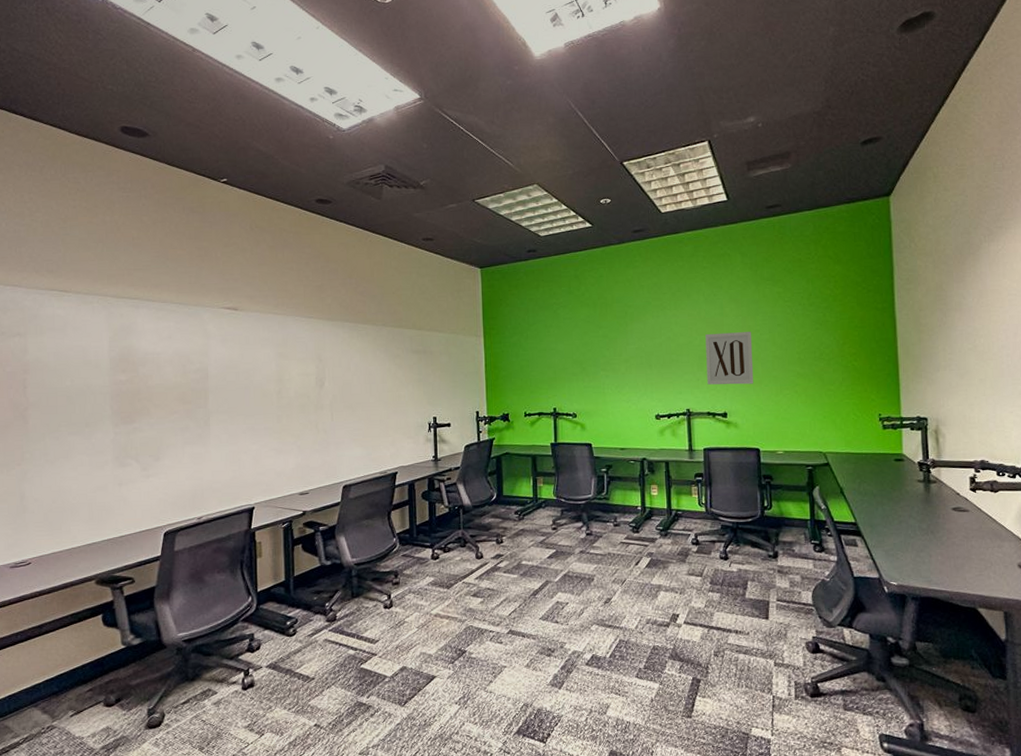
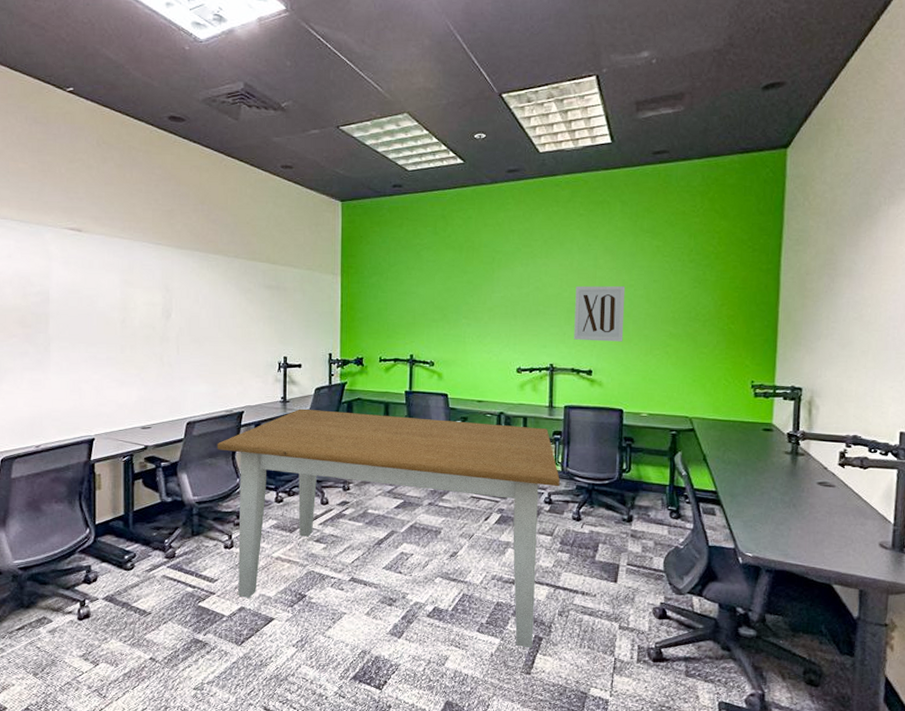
table: none [373,466,705,691] -> present [217,408,560,648]

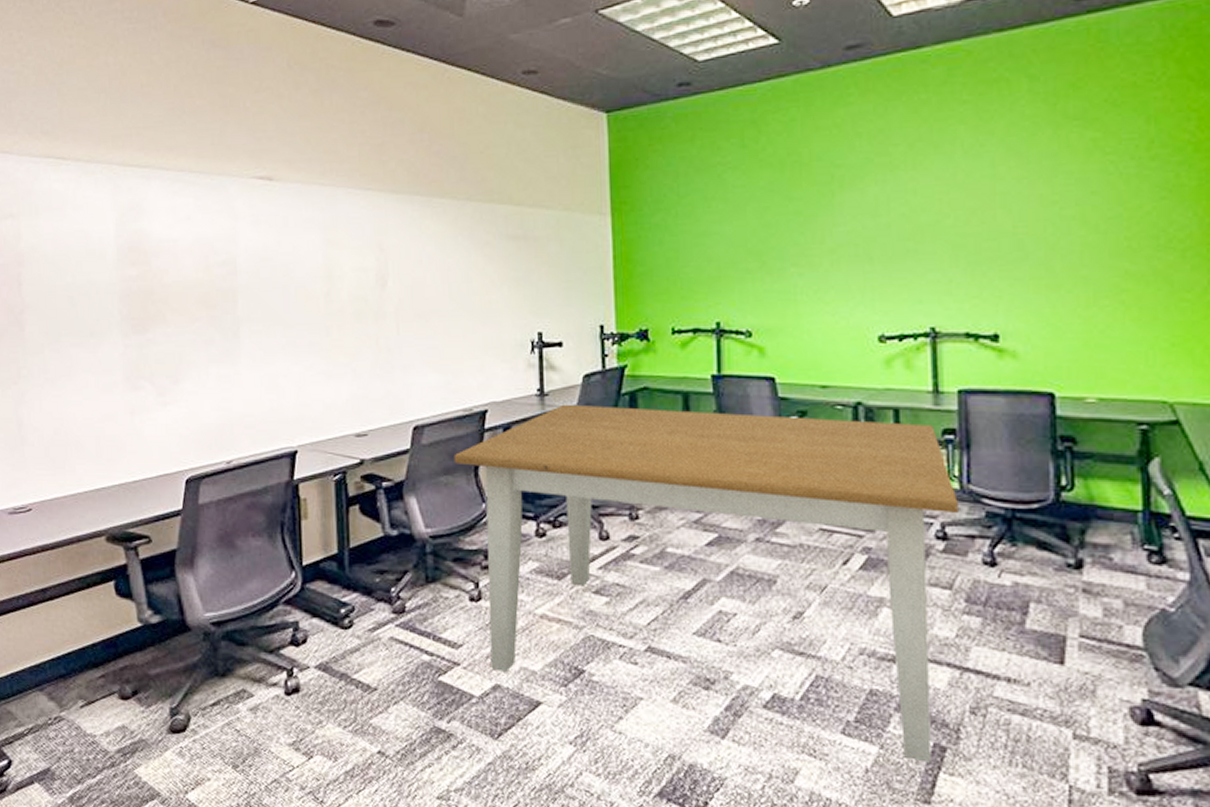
wall art: present [574,285,626,342] -> none [964,204,1047,290]

